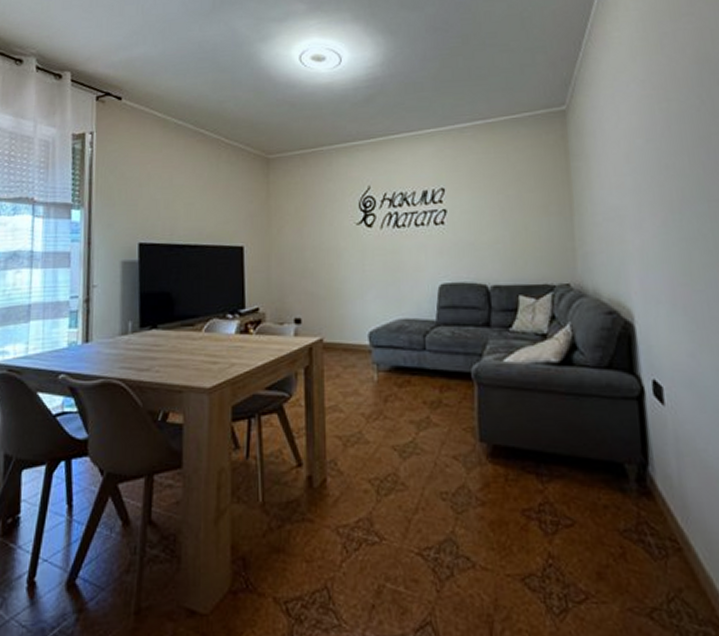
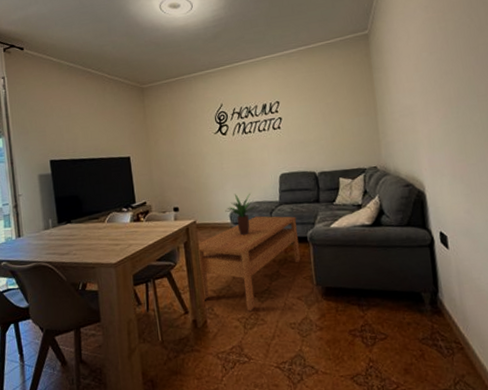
coffee table: none [324,339,460,470] -> present [199,216,300,311]
potted plant: none [363,305,402,364] -> present [225,193,254,236]

